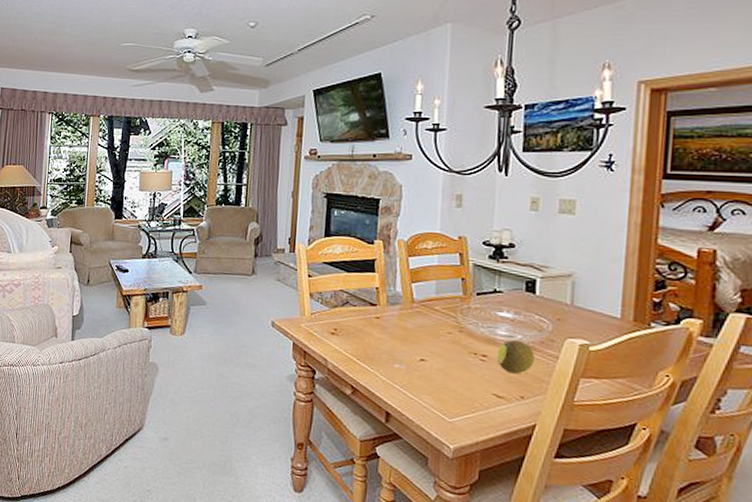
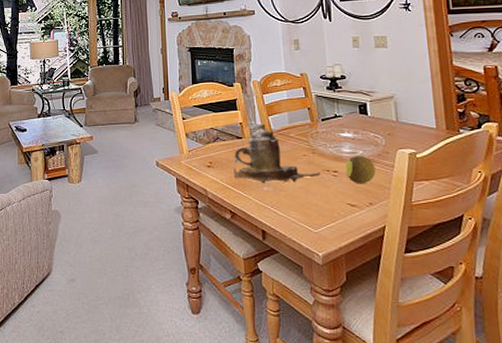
teapot: none [359,292,467,363] -> present [232,125,321,184]

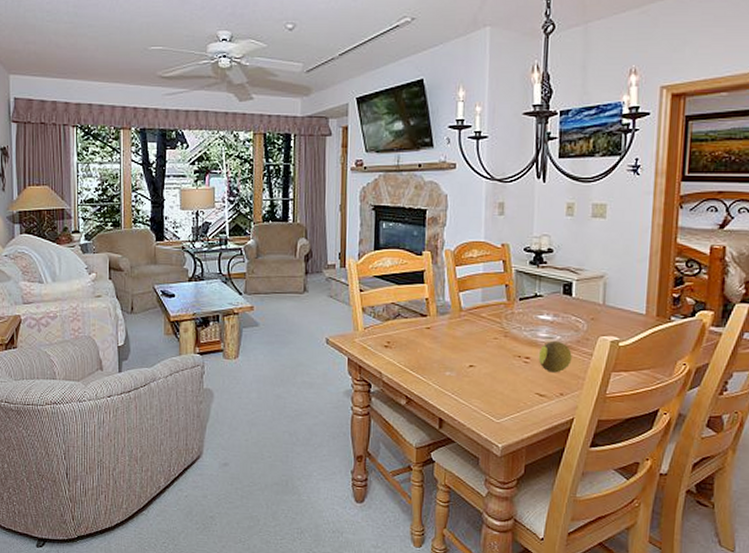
teapot: present [232,125,321,184] -> none [412,301,512,368]

